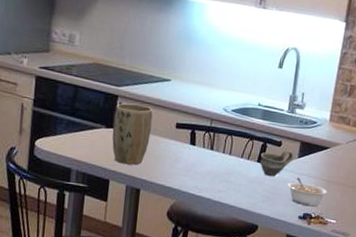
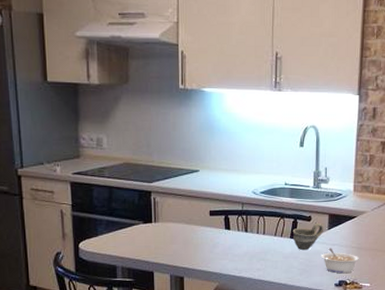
plant pot: present [112,103,153,165] -> none [150,197,187,256]

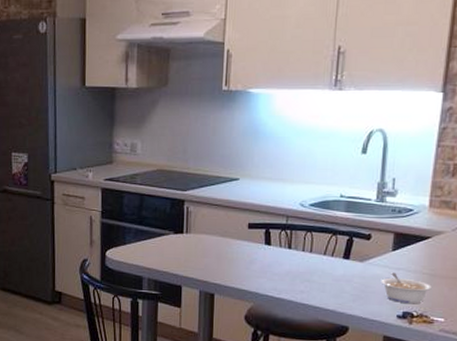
cup: present [292,222,324,251] -> none [346,242,387,274]

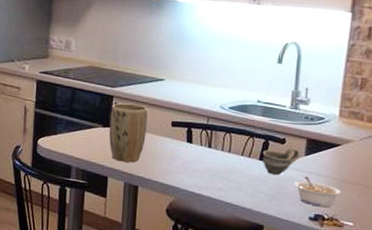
plant pot: none [181,207,222,270] -> present [109,103,148,163]
cup: none [346,242,387,274] -> present [262,146,300,176]

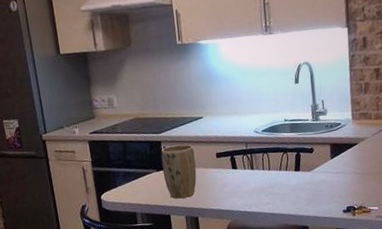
cup: present [262,146,300,176] -> none [296,153,327,181]
legume: present [294,176,342,208] -> none [326,176,365,200]

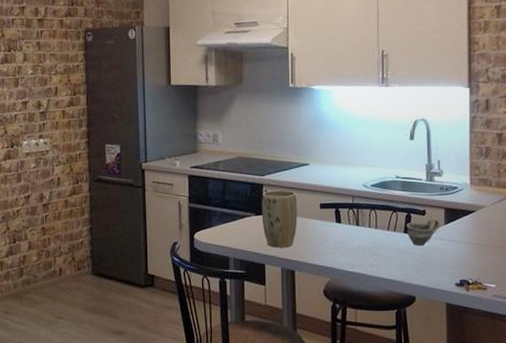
cup: none [296,153,327,181] -> present [406,217,440,246]

